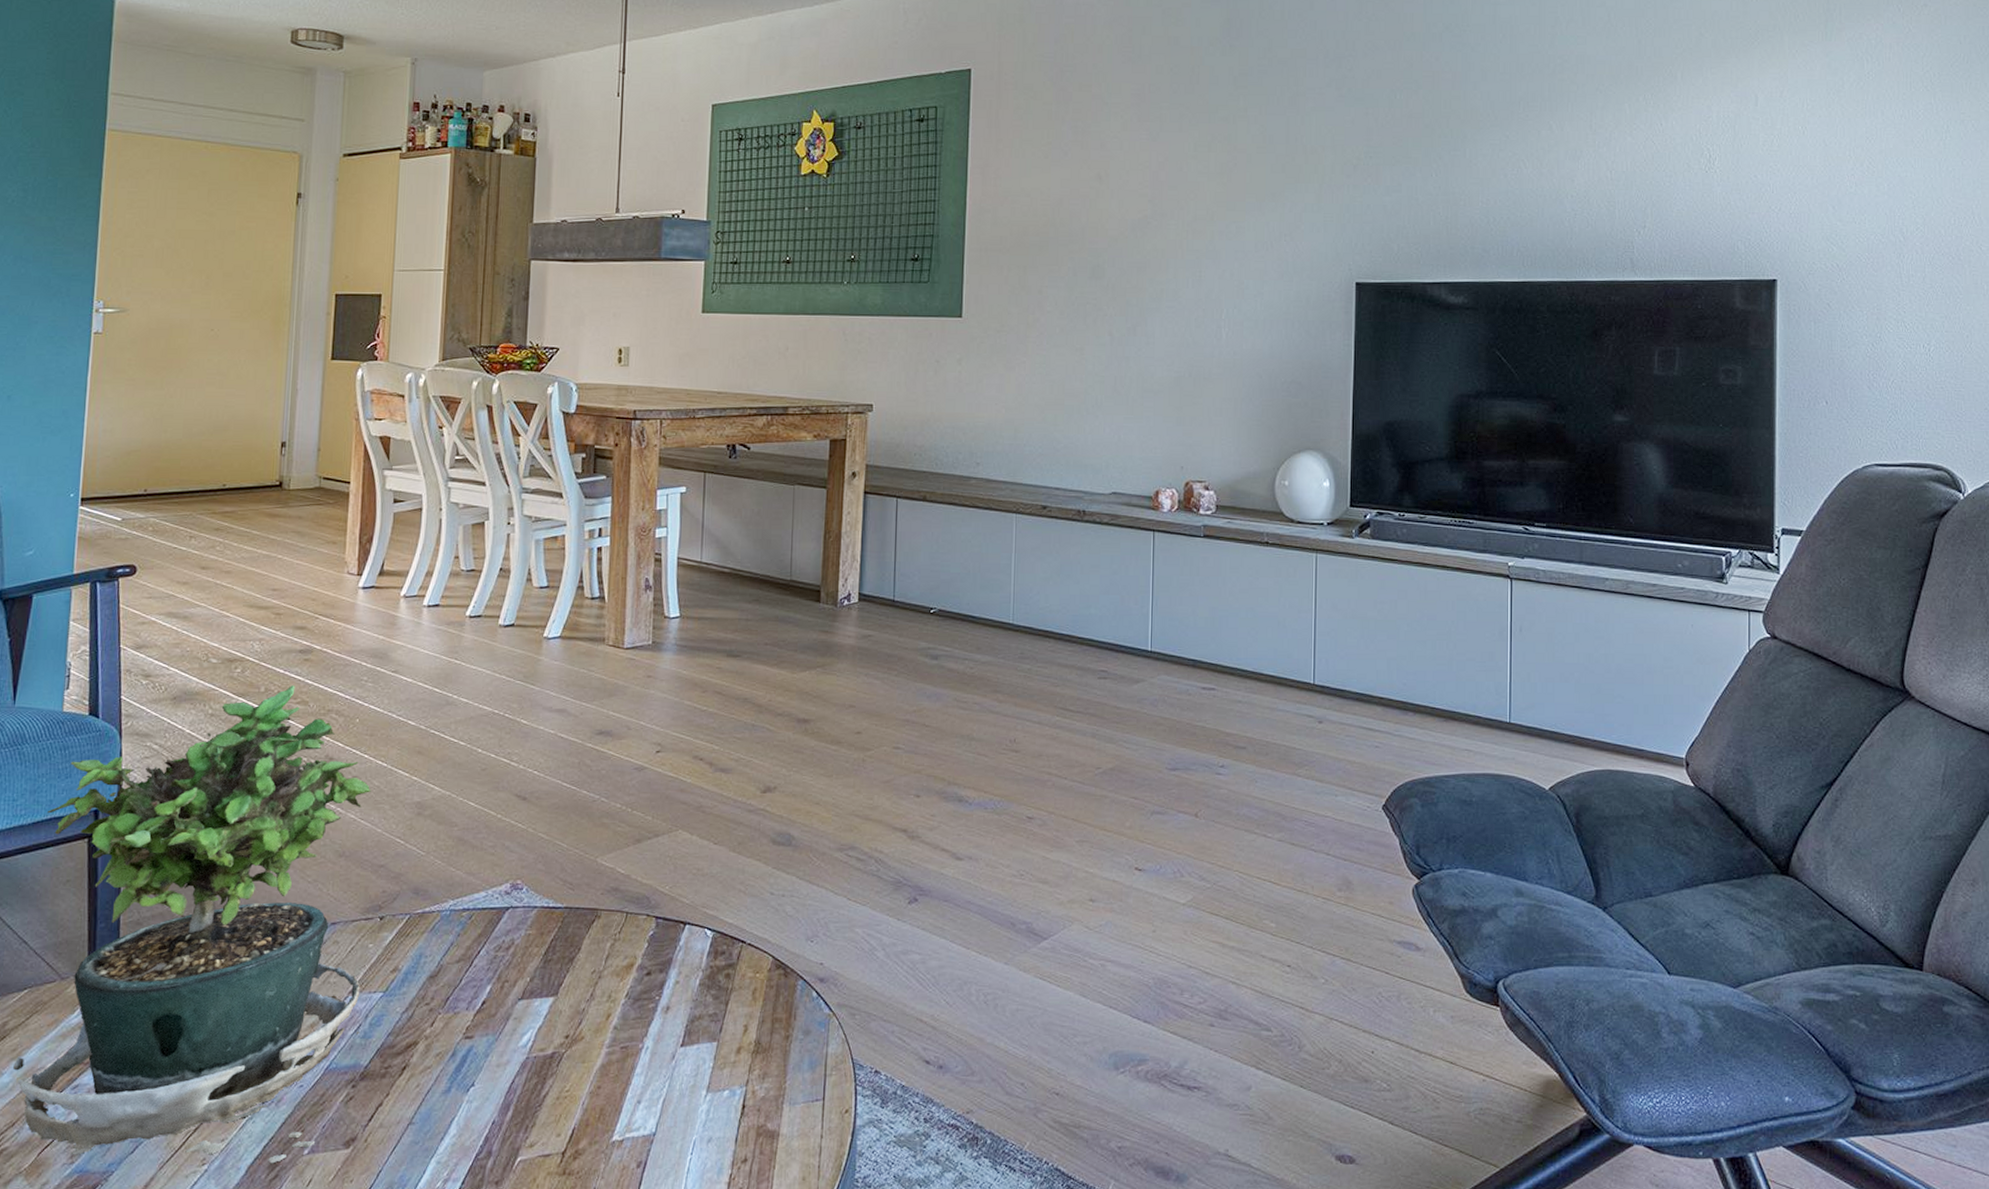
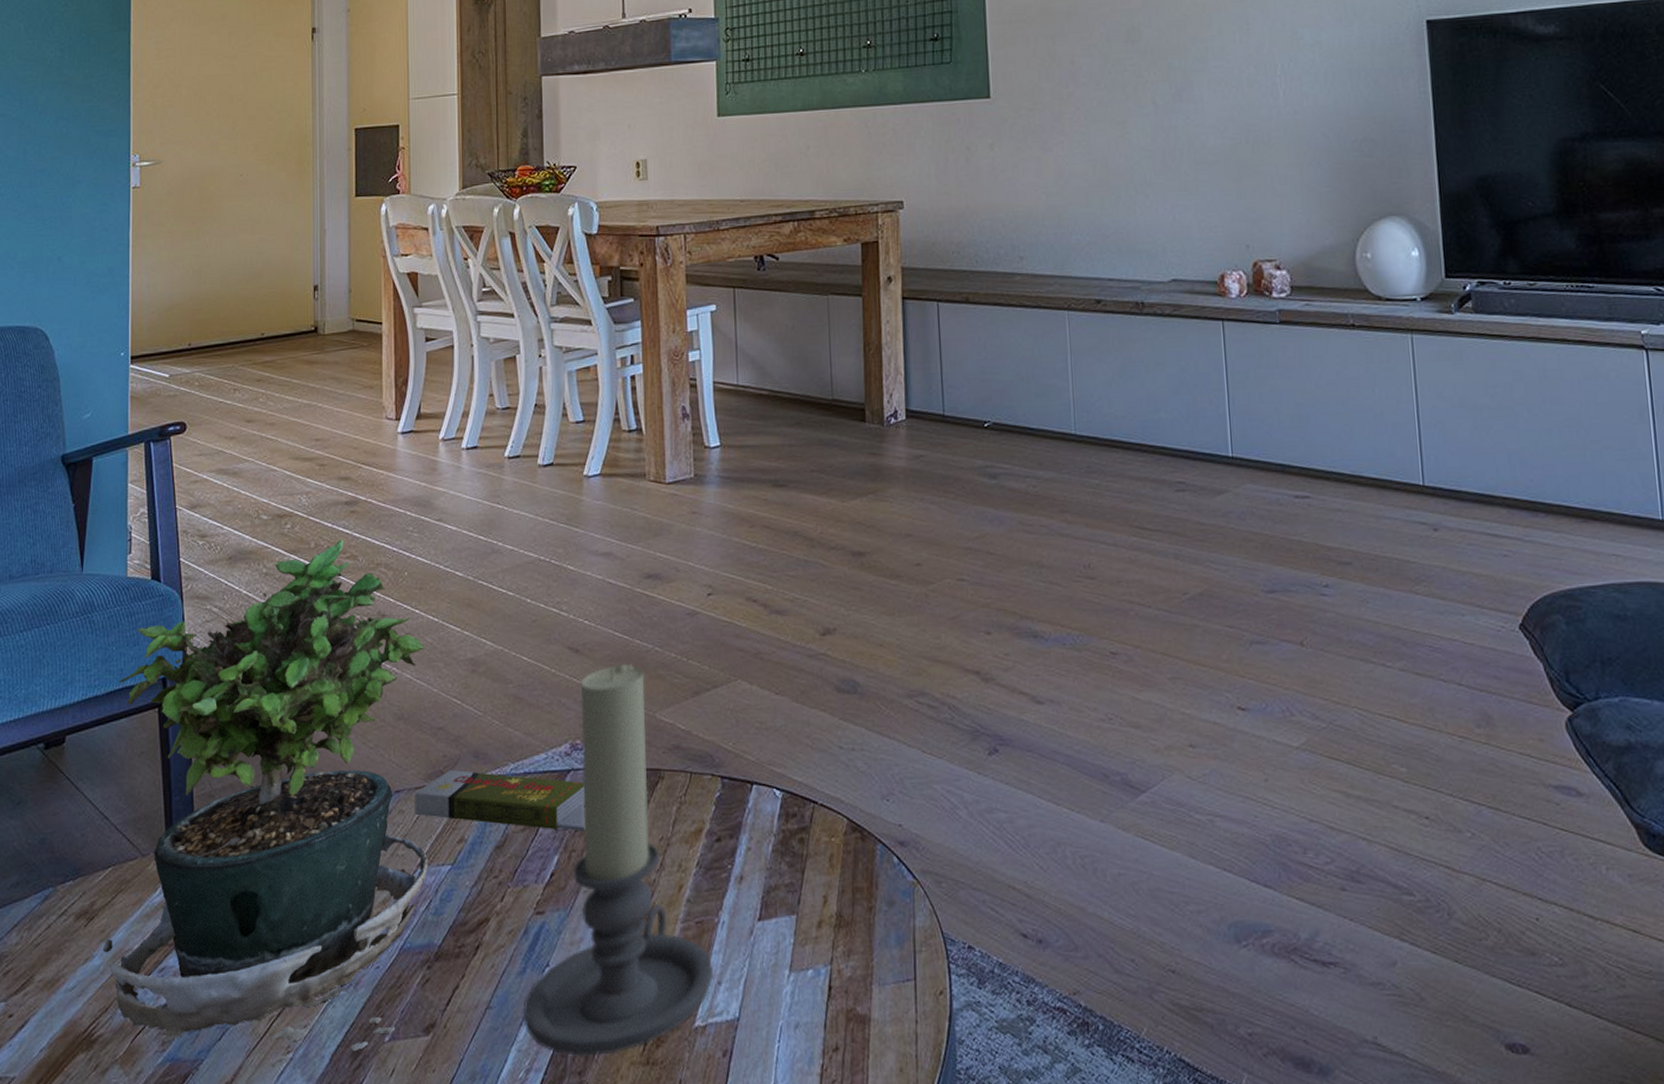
matchbox: none [350,905,522,964] -> present [415,770,586,832]
candle holder: none [444,812,634,1169] -> present [523,663,713,1057]

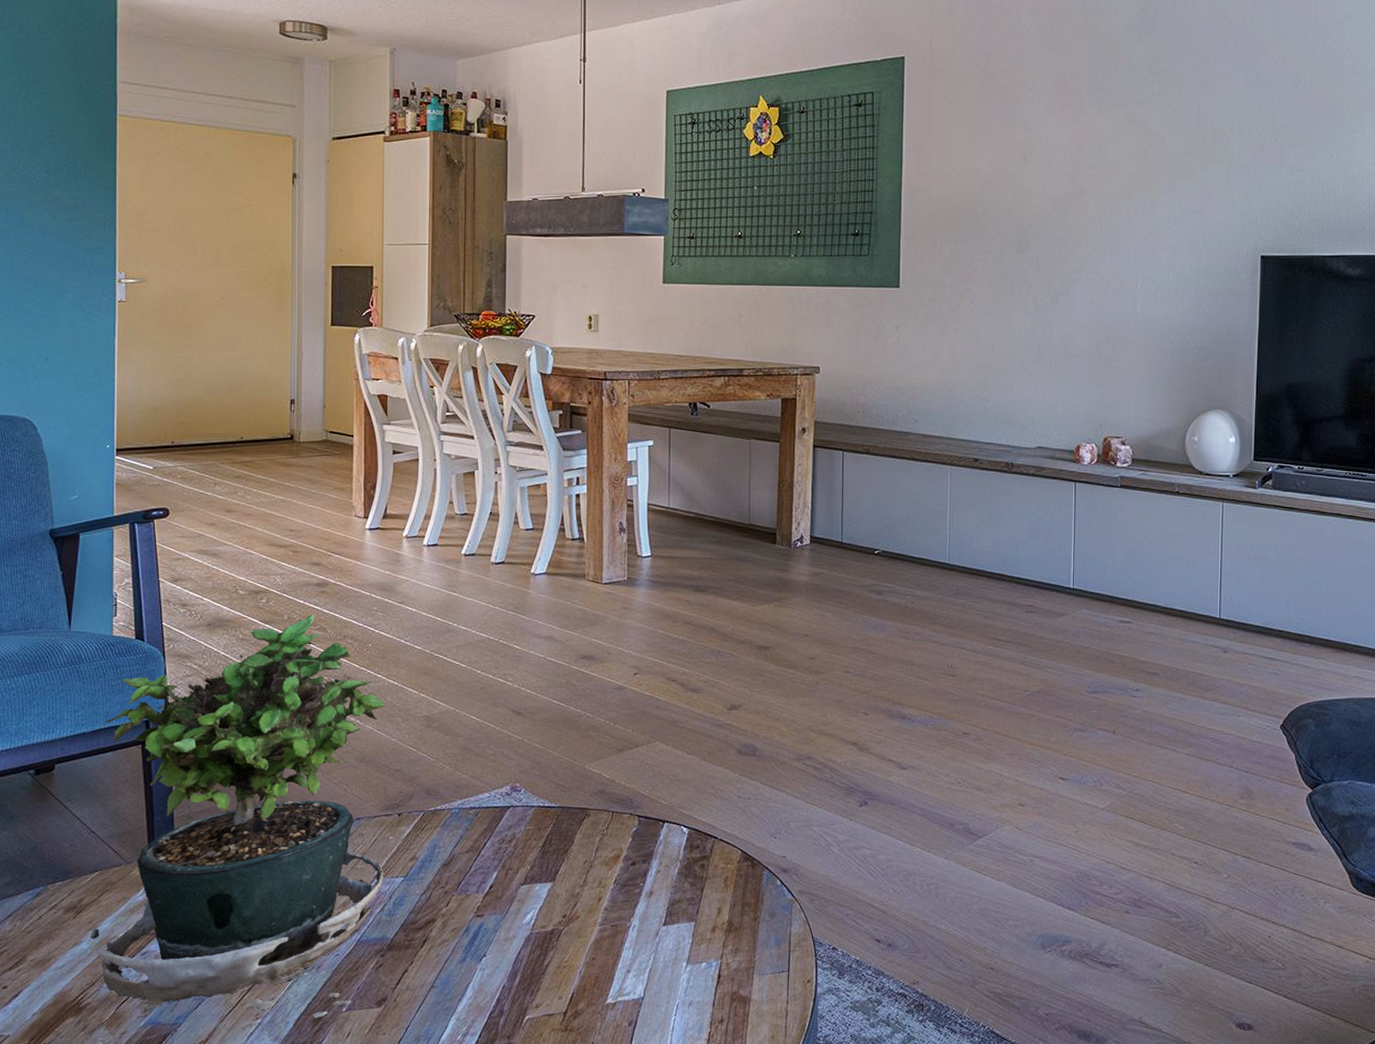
matchbox: present [415,770,586,832] -> none [373,804,521,855]
candle holder: present [523,663,713,1057] -> none [462,725,624,1025]

